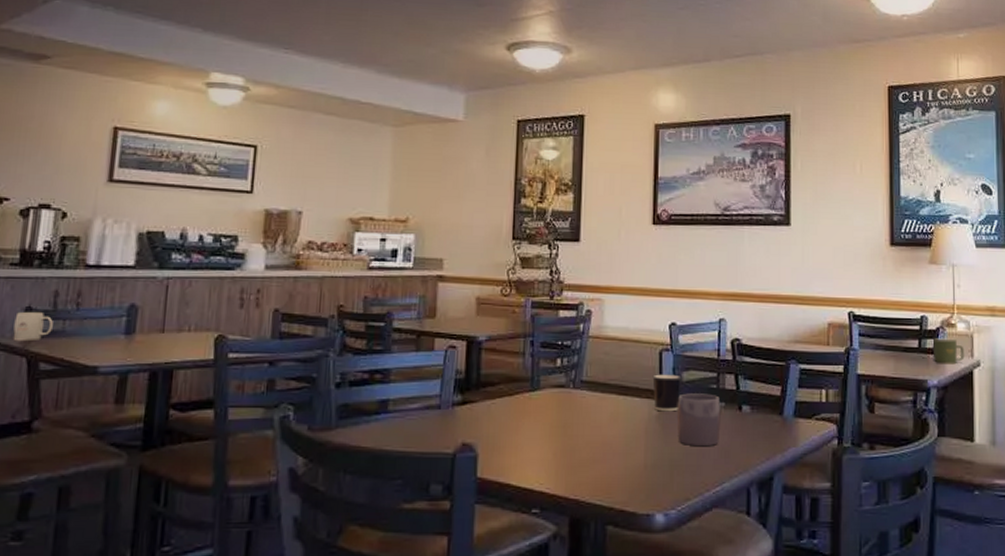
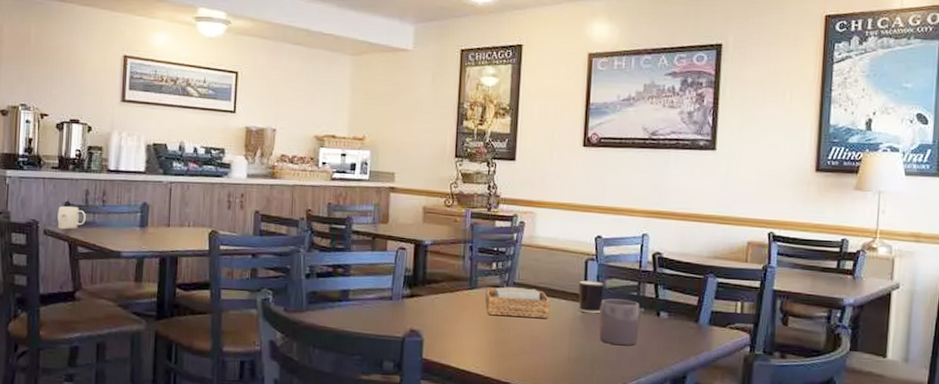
napkin holder: none [548,386,622,422] -> present [485,287,550,319]
mug: present [932,338,965,365] -> none [852,260,884,286]

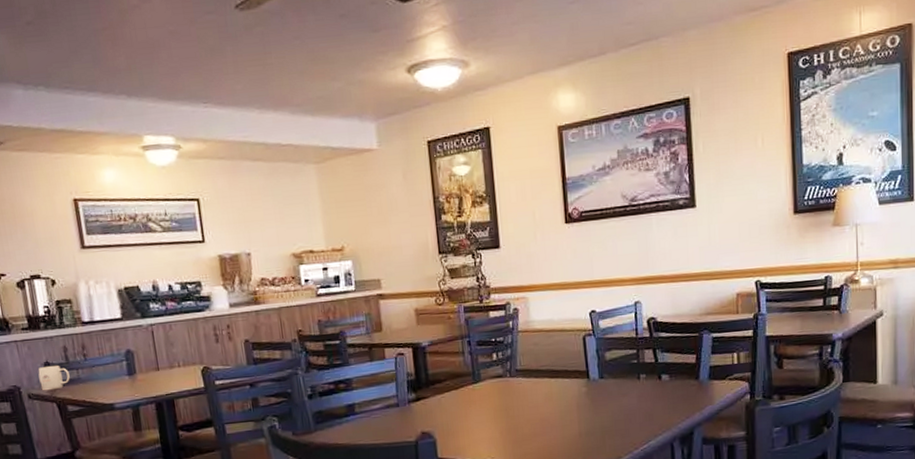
napkin holder: present [485,287,550,319] -> none [489,372,556,405]
mug: present [578,280,605,314] -> none [579,355,605,388]
mug: present [599,298,640,346] -> none [603,368,644,414]

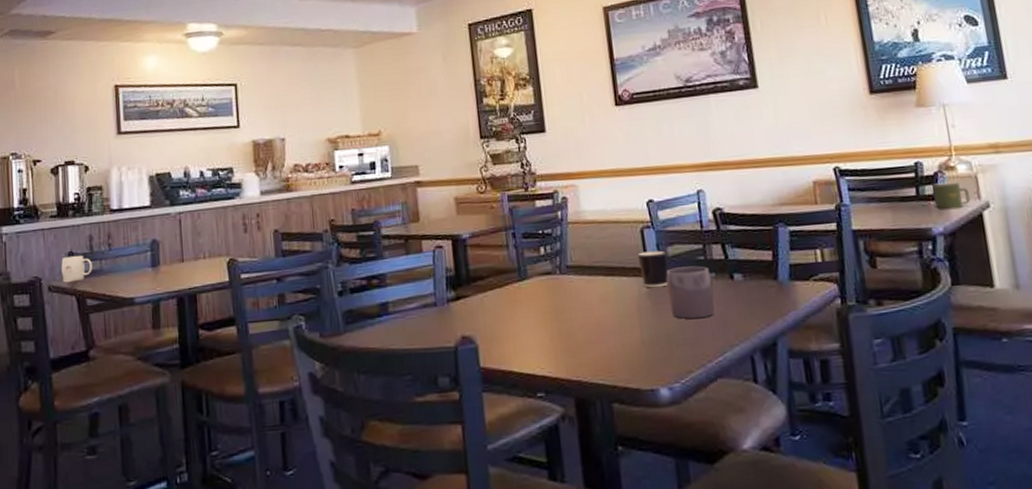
mug: none [579,355,605,388] -> present [637,250,668,288]
mug: none [603,368,644,414] -> present [666,265,715,319]
mug: none [837,293,868,319] -> present [931,182,971,211]

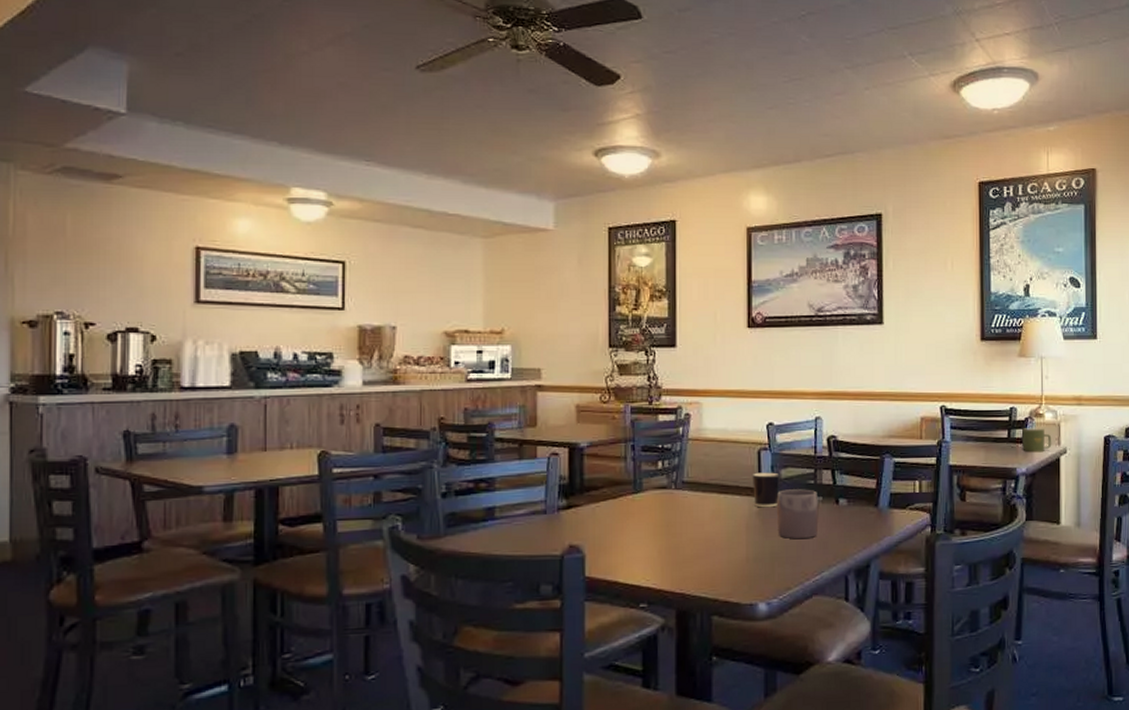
mug: present [61,255,92,283] -> none [114,435,153,465]

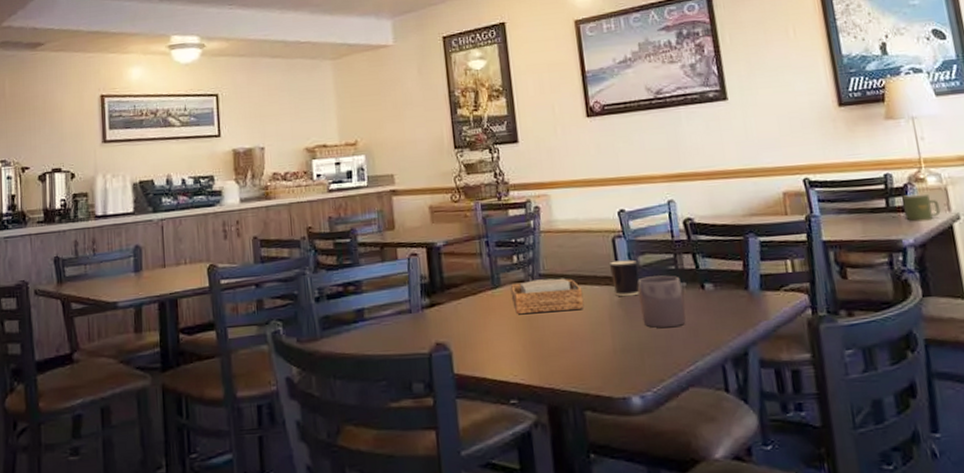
napkin holder: none [652,486,723,521] -> present [510,278,584,315]

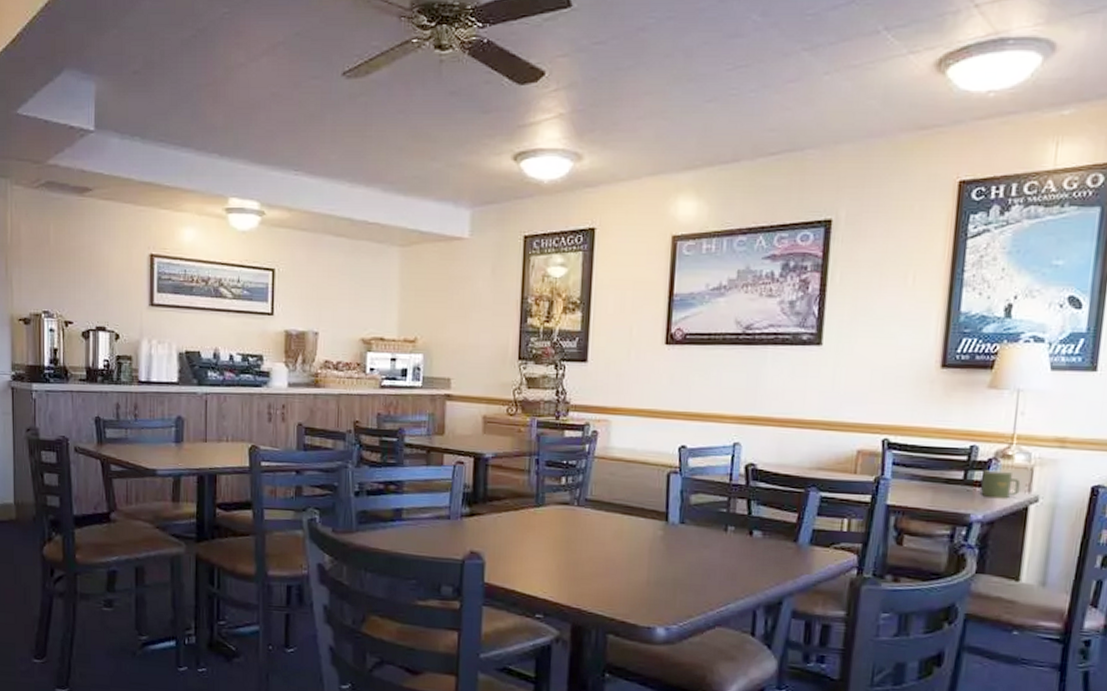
napkin holder: present [510,278,584,315] -> none [553,504,627,539]
mug: present [609,259,640,297] -> none [659,496,689,533]
mug: present [637,275,686,328] -> none [682,516,730,569]

